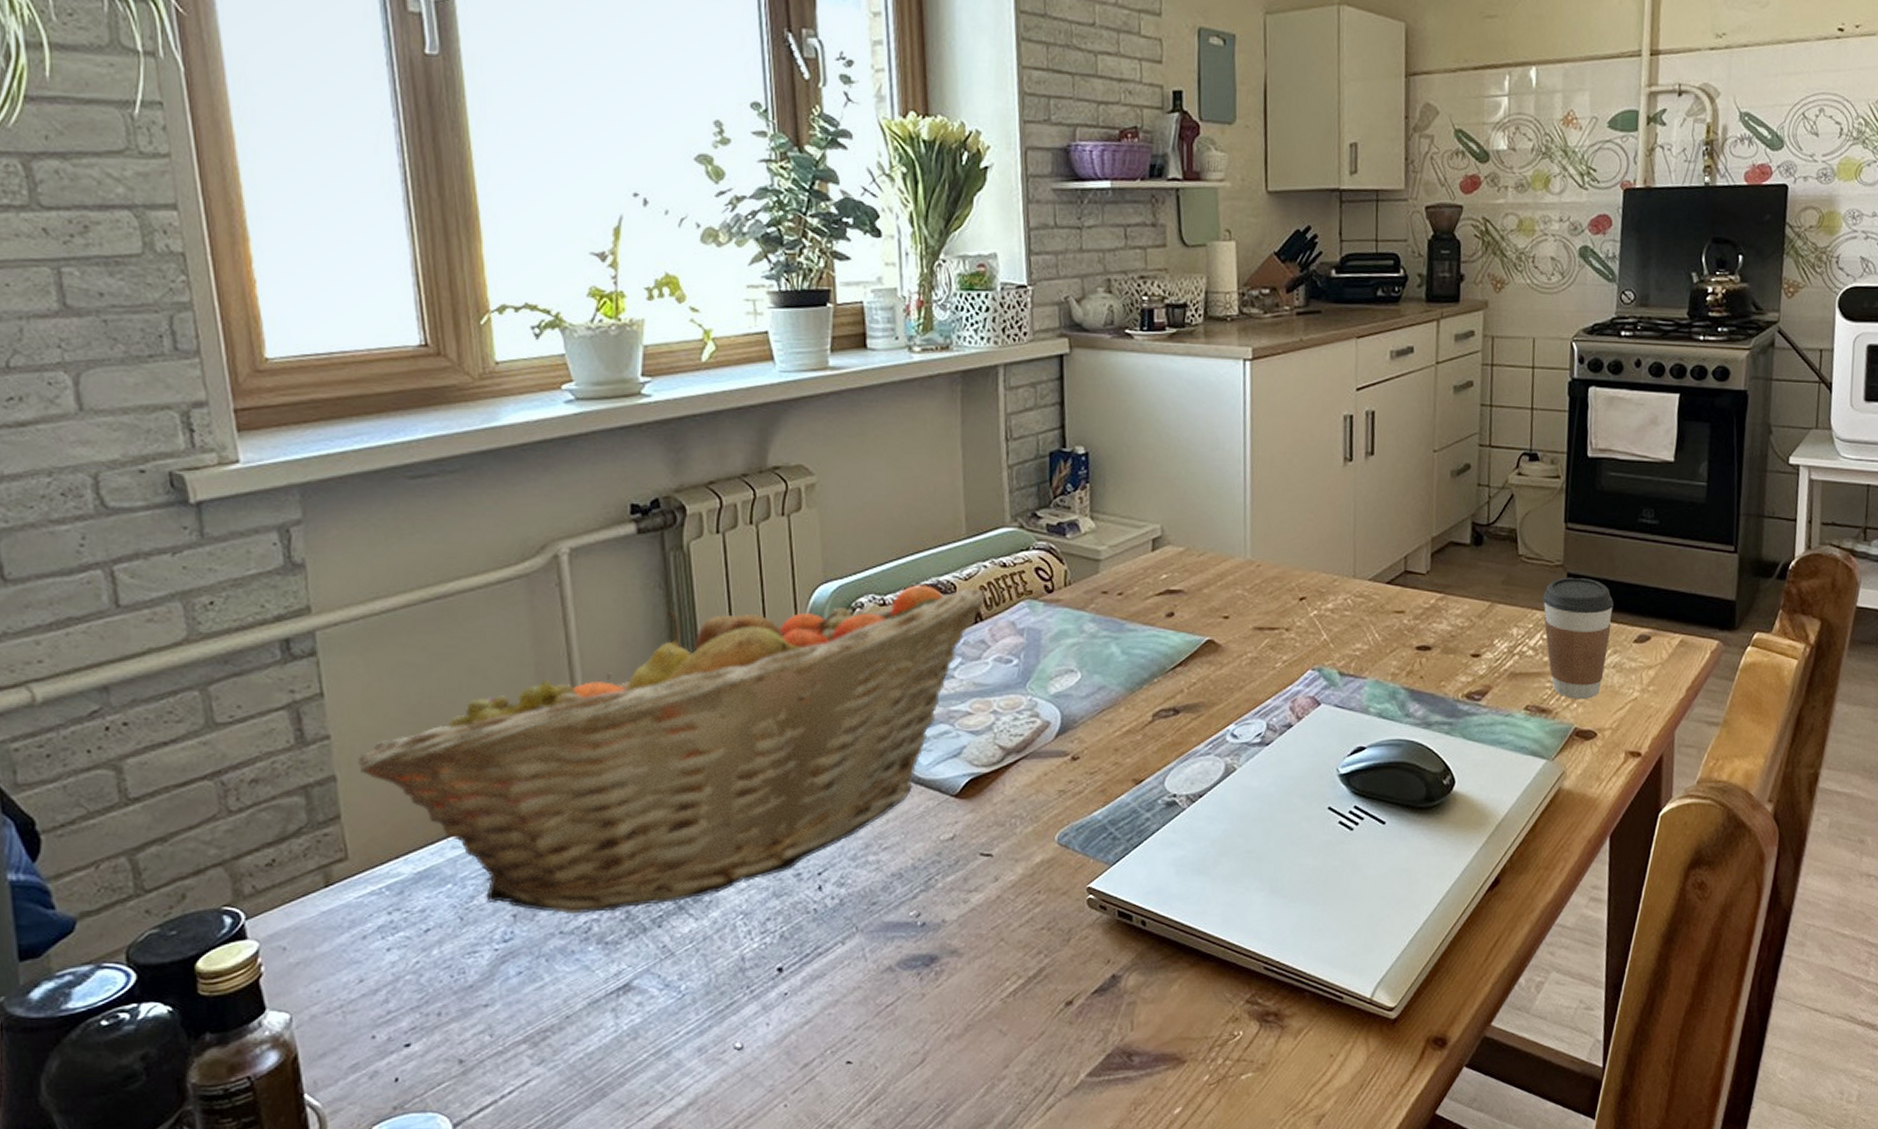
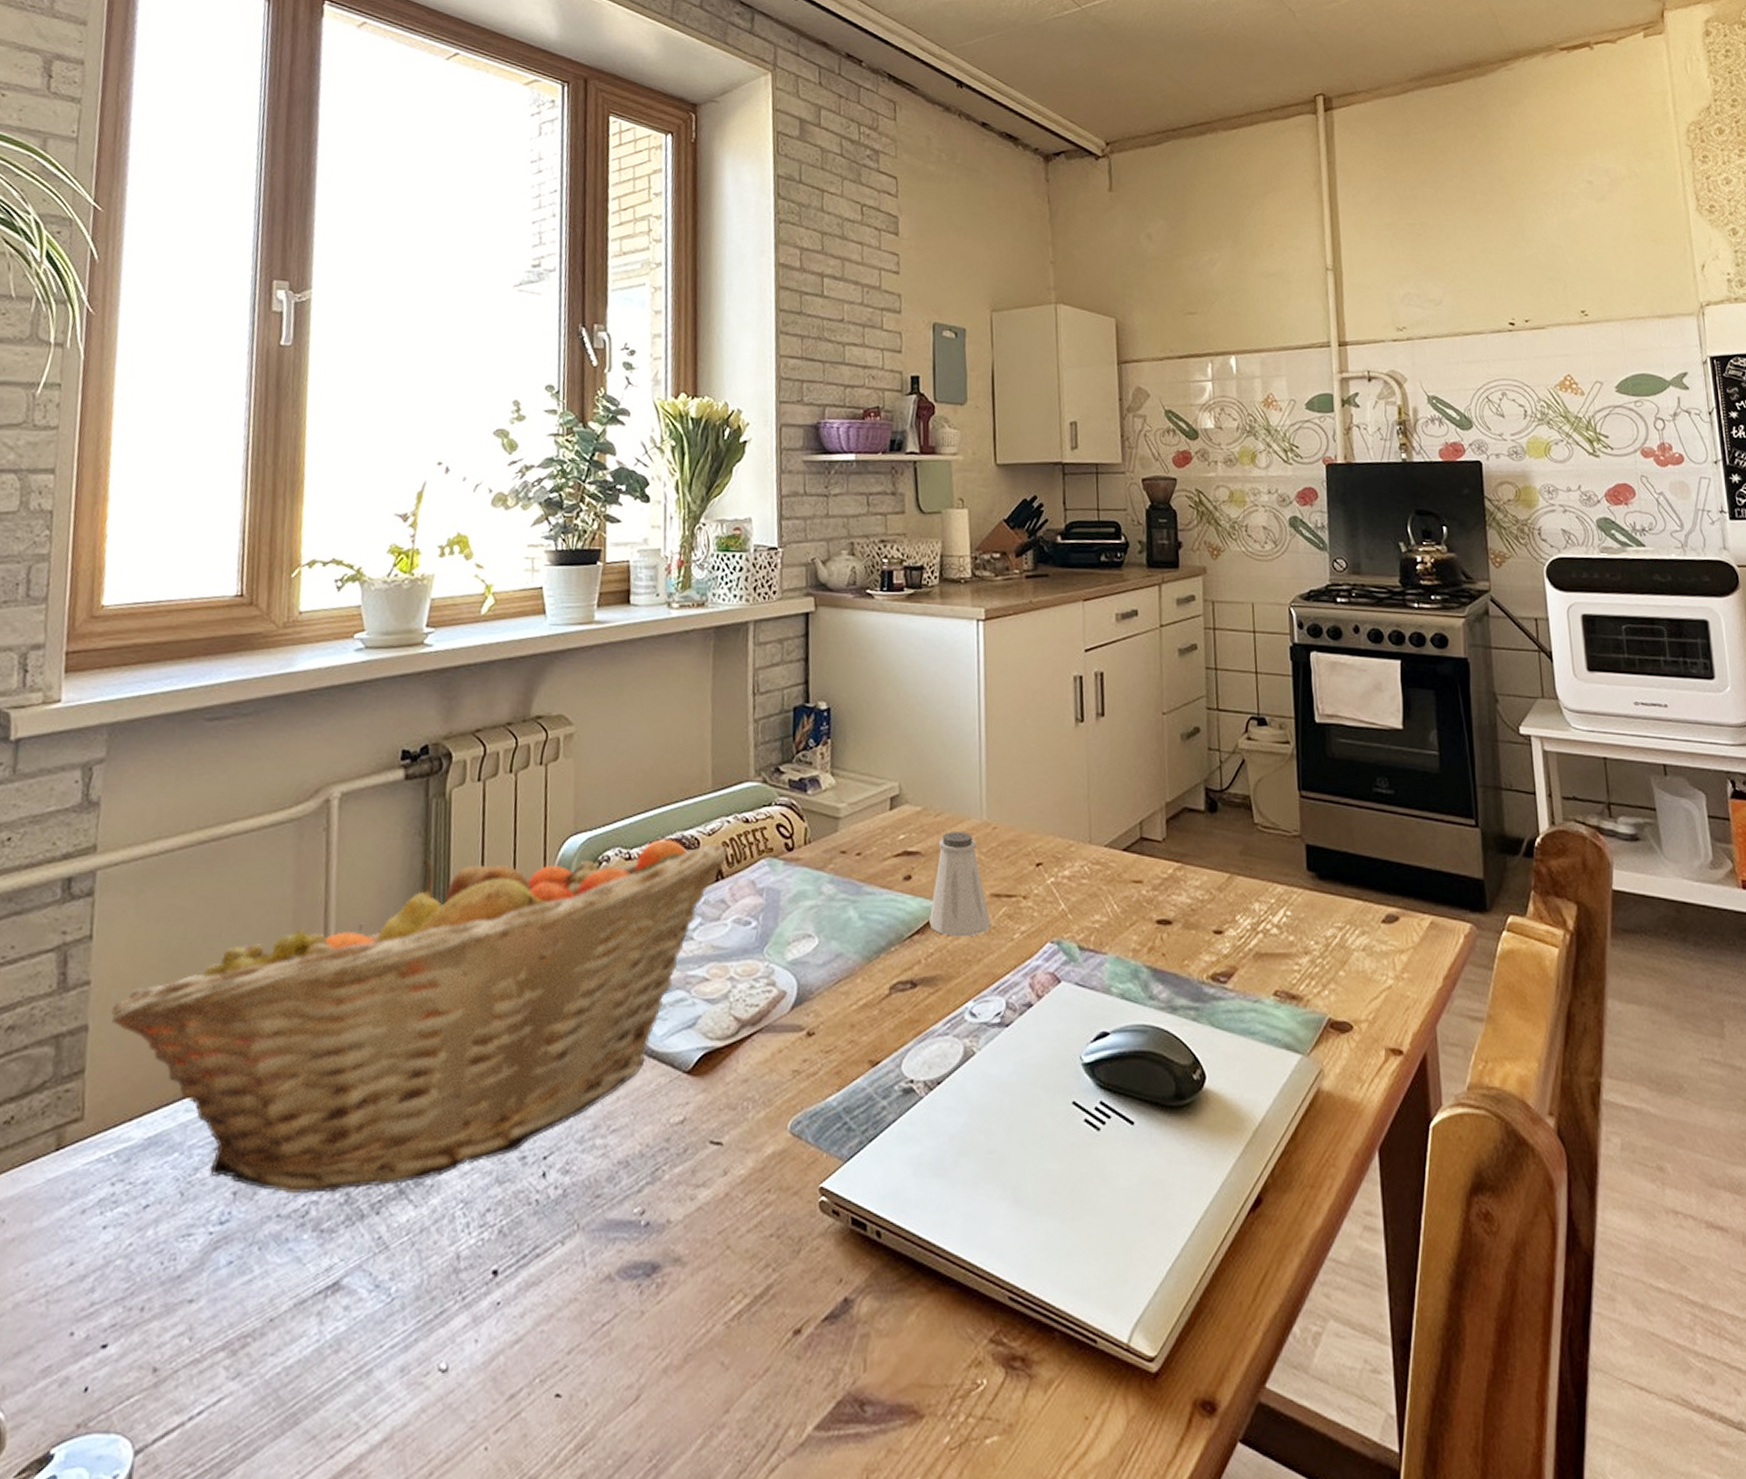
saltshaker: none [1192,570,1253,668] -> present [929,831,991,937]
coffee cup: present [1542,577,1614,699] -> none [1282,848,1356,985]

